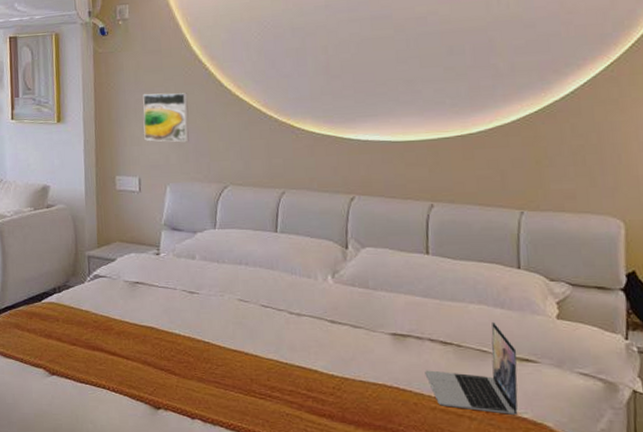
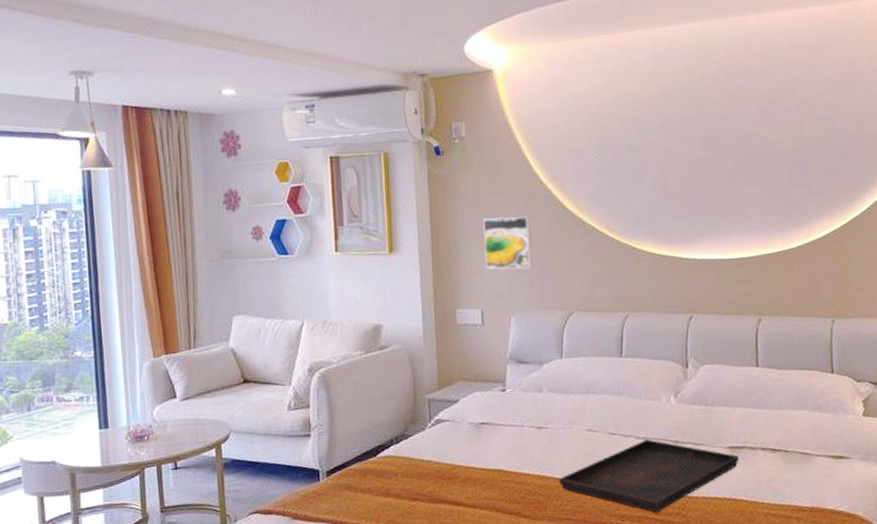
serving tray: none [209,316,403,389] -> present [559,439,739,512]
laptop: present [425,321,518,415] -> none [758,424,835,511]

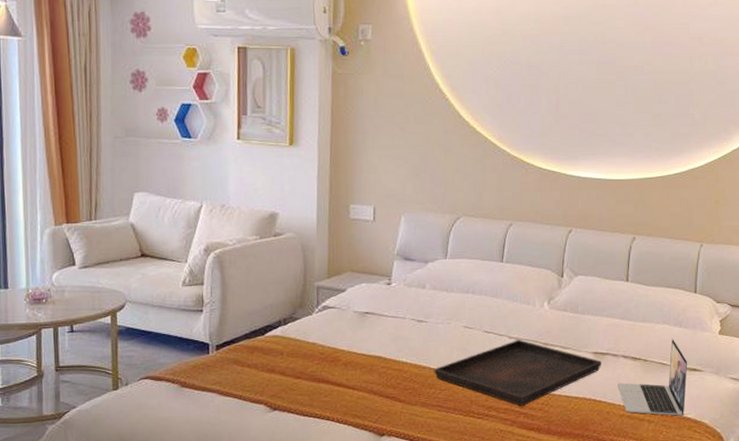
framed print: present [483,216,533,270] -> none [381,120,427,172]
laptop: none [758,424,835,511] -> present [617,338,688,416]

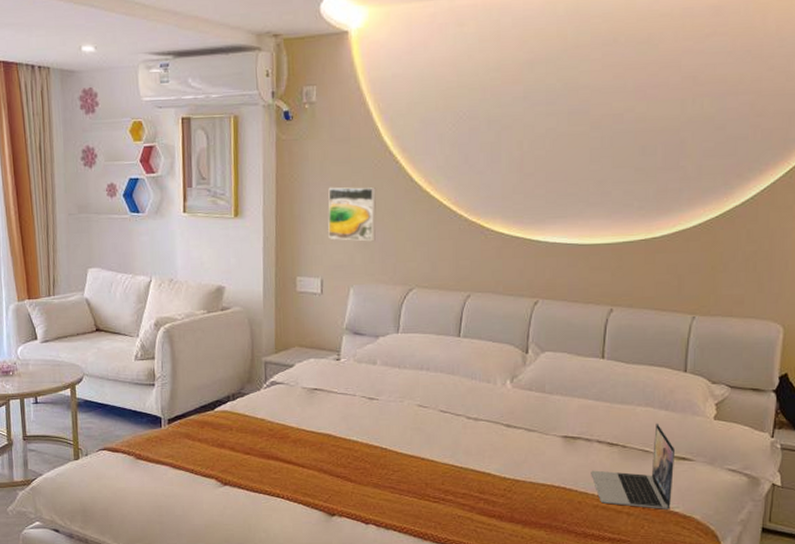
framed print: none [381,120,427,172] -> present [328,187,376,242]
serving tray: present [434,340,601,406] -> none [386,420,572,491]

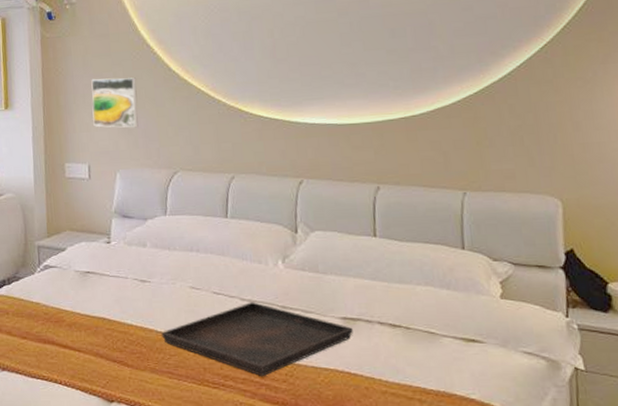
serving tray: none [386,420,572,491] -> present [161,302,353,376]
laptop: present [591,422,676,509] -> none [375,302,466,396]

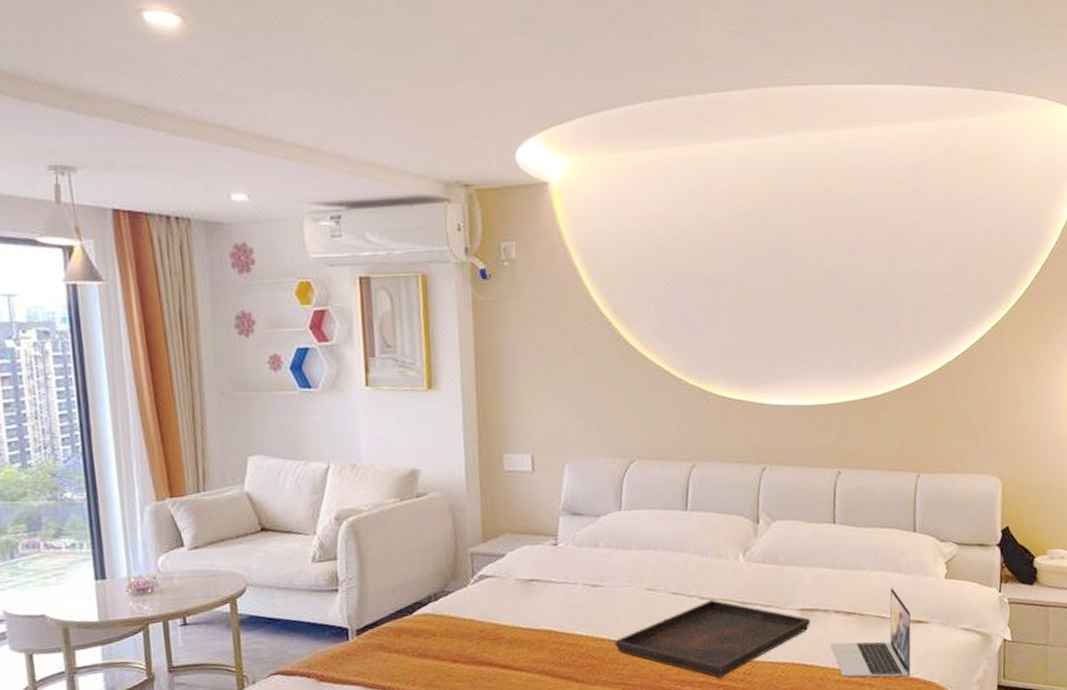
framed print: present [91,77,139,128] -> none [534,352,590,411]
laptop: none [375,302,466,396] -> present [830,586,912,678]

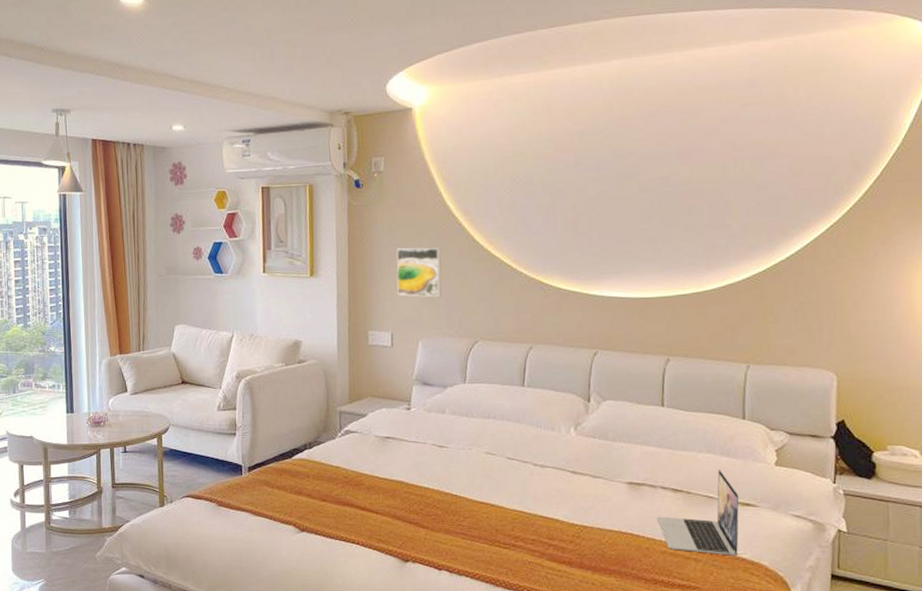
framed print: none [534,352,590,411] -> present [396,247,442,298]
serving tray: present [614,600,810,677] -> none [457,467,638,537]

